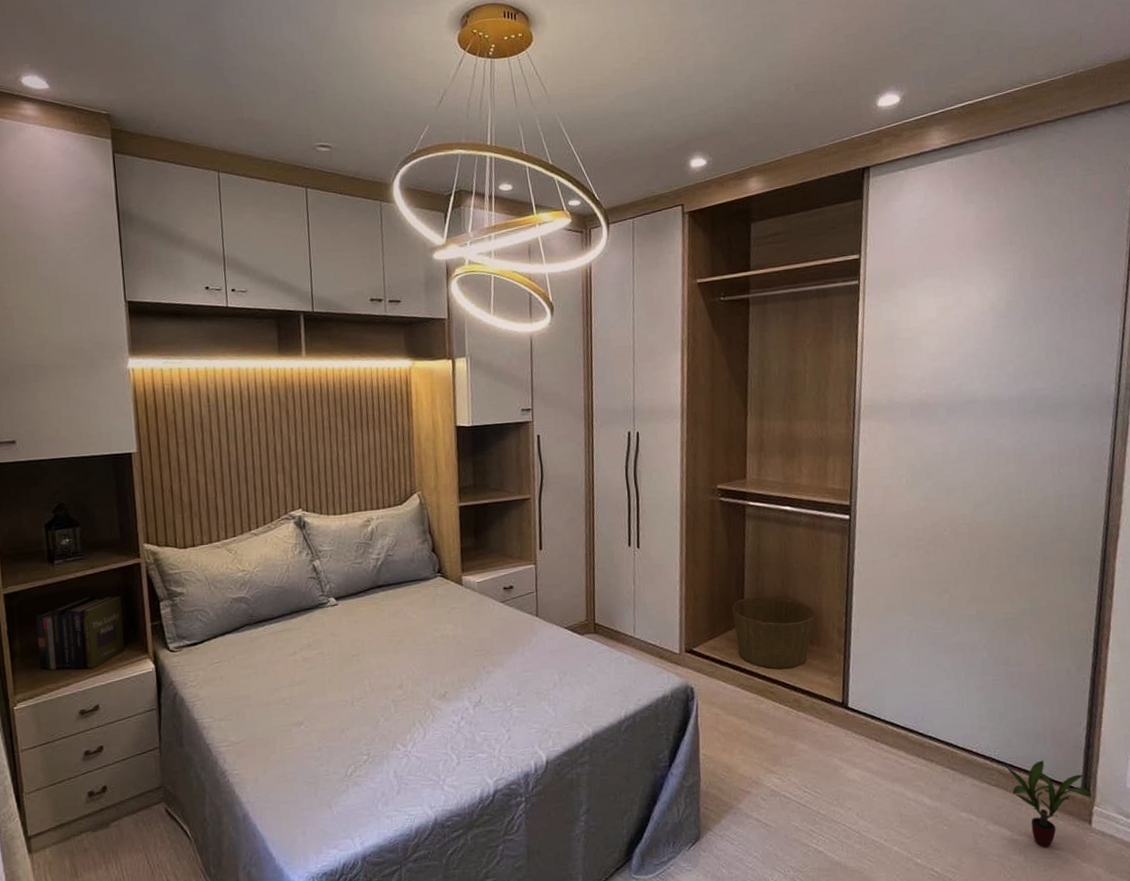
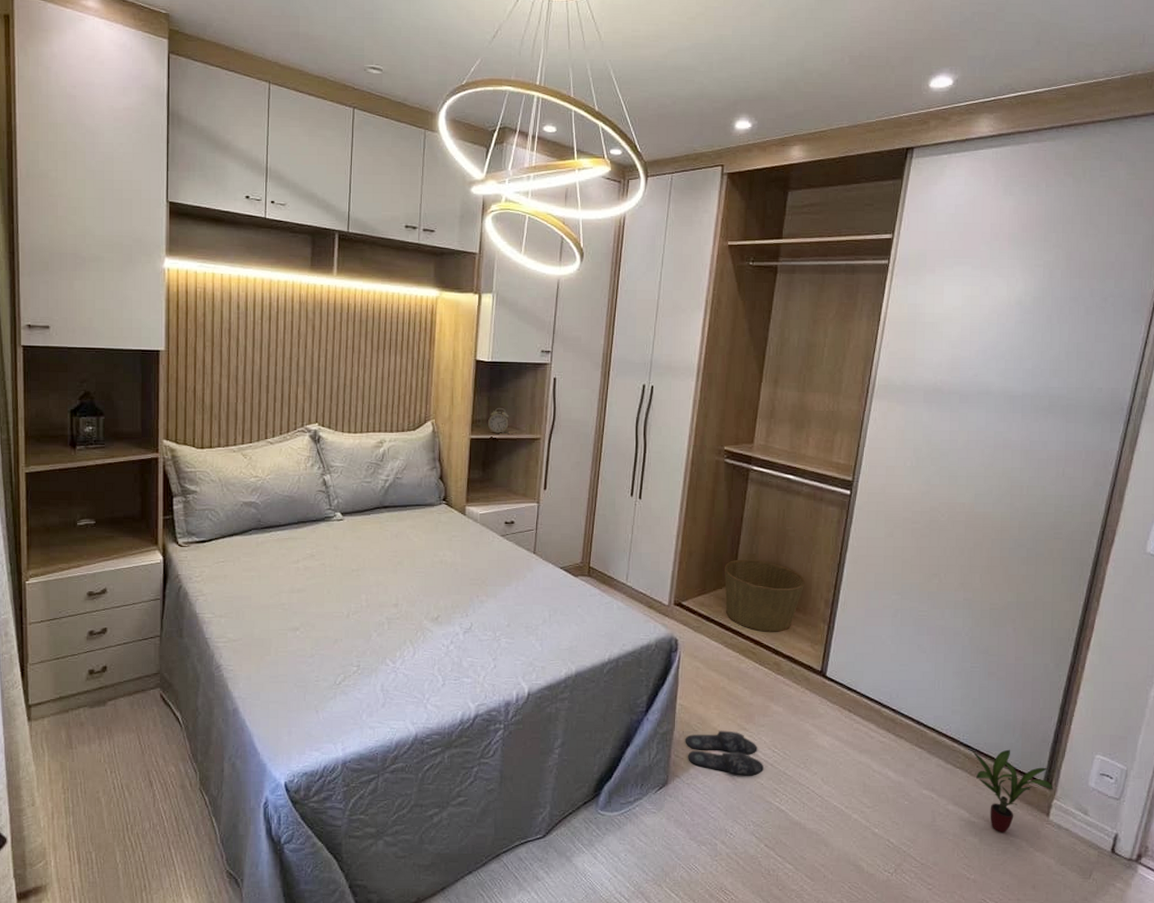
books: present [36,596,125,670] -> none [54,484,137,554]
alarm clock: none [475,471,497,499] -> present [488,407,509,434]
slippers: none [712,775,796,821] -> present [685,730,764,776]

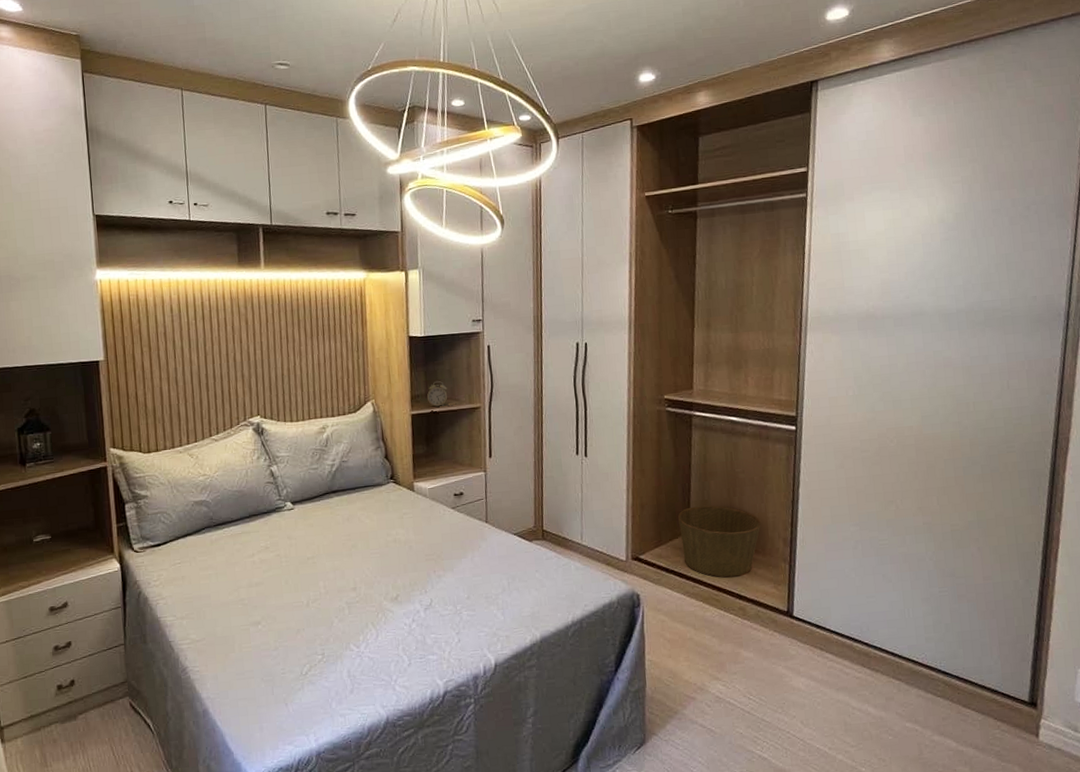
slippers: present [685,730,764,776] -> none [658,682,741,727]
potted plant: present [973,749,1053,833] -> none [952,672,1039,759]

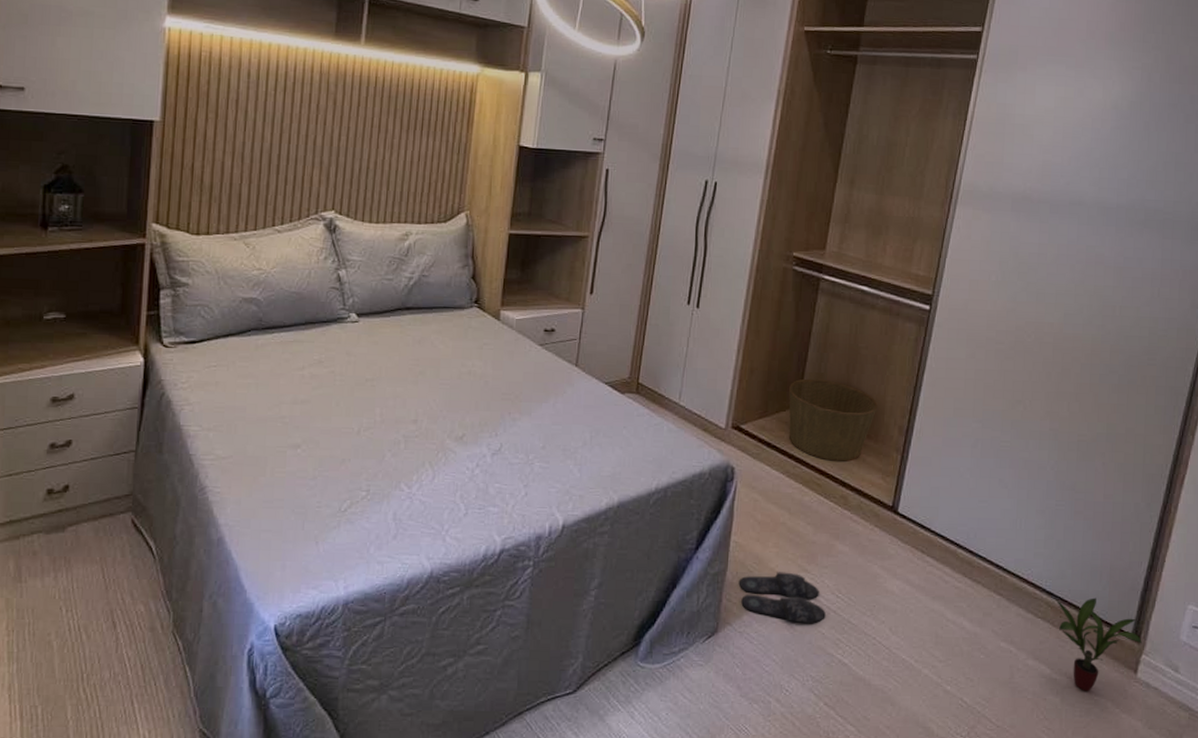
alarm clock: present [427,380,448,407] -> none [530,200,554,231]
slippers: none [658,682,741,727] -> present [738,572,826,624]
potted plant: none [952,672,1039,759] -> present [1056,598,1142,691]

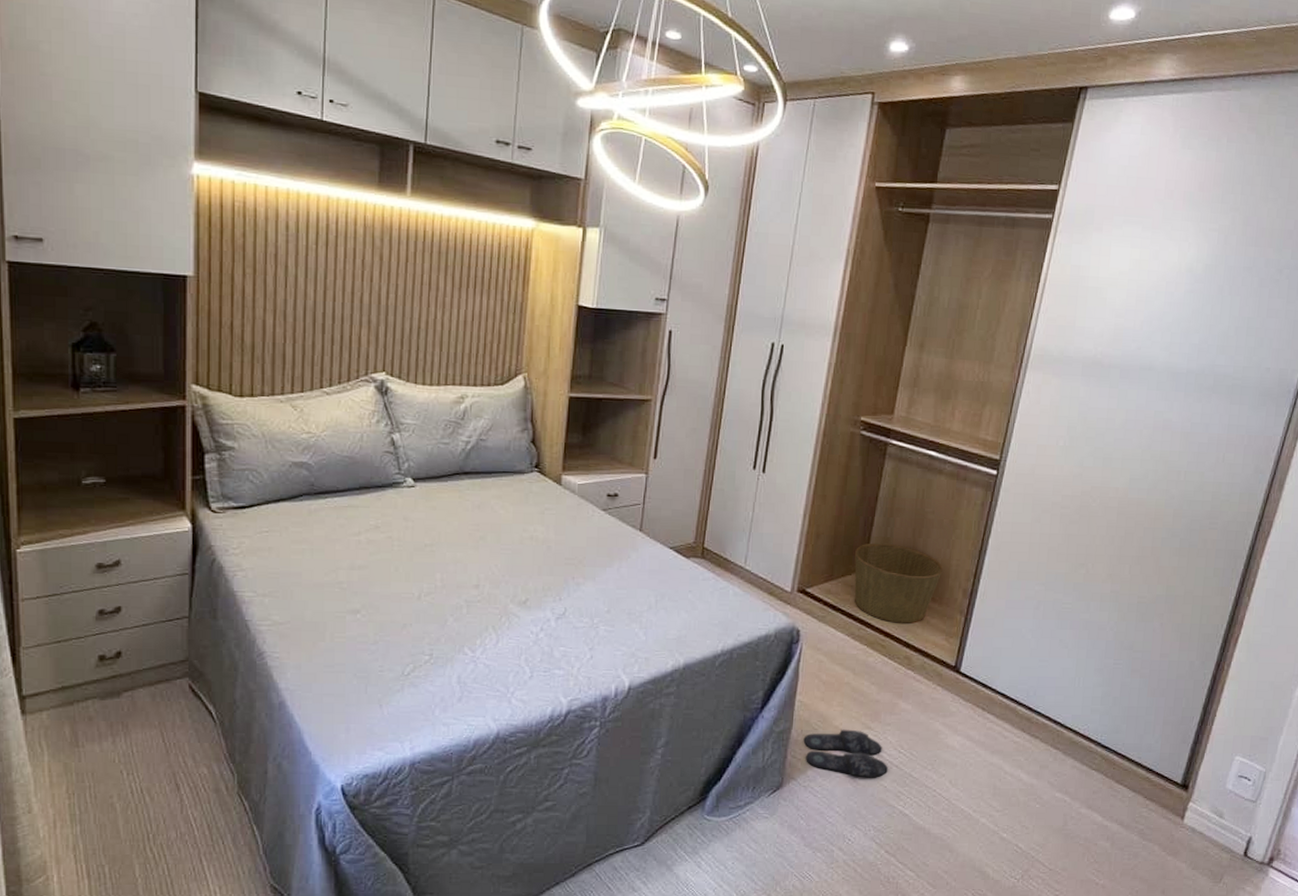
potted plant: present [1056,598,1142,691] -> none [1110,750,1190,837]

